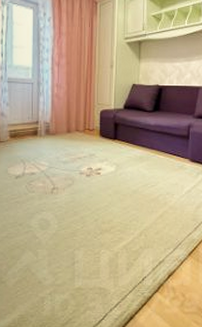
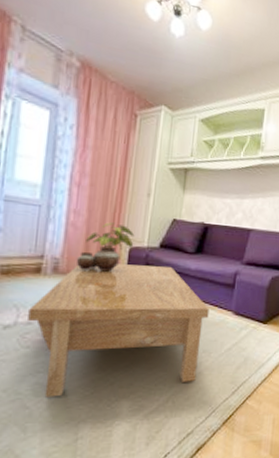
coffee table: none [32,124,169,230] -> present [28,264,209,398]
potted plant: none [61,91,104,131] -> present [76,222,135,272]

